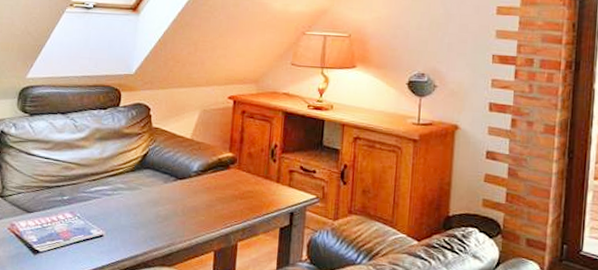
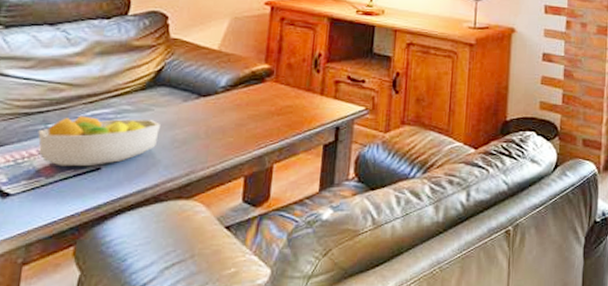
fruit bowl: none [57,191,147,233] -> present [38,115,160,167]

